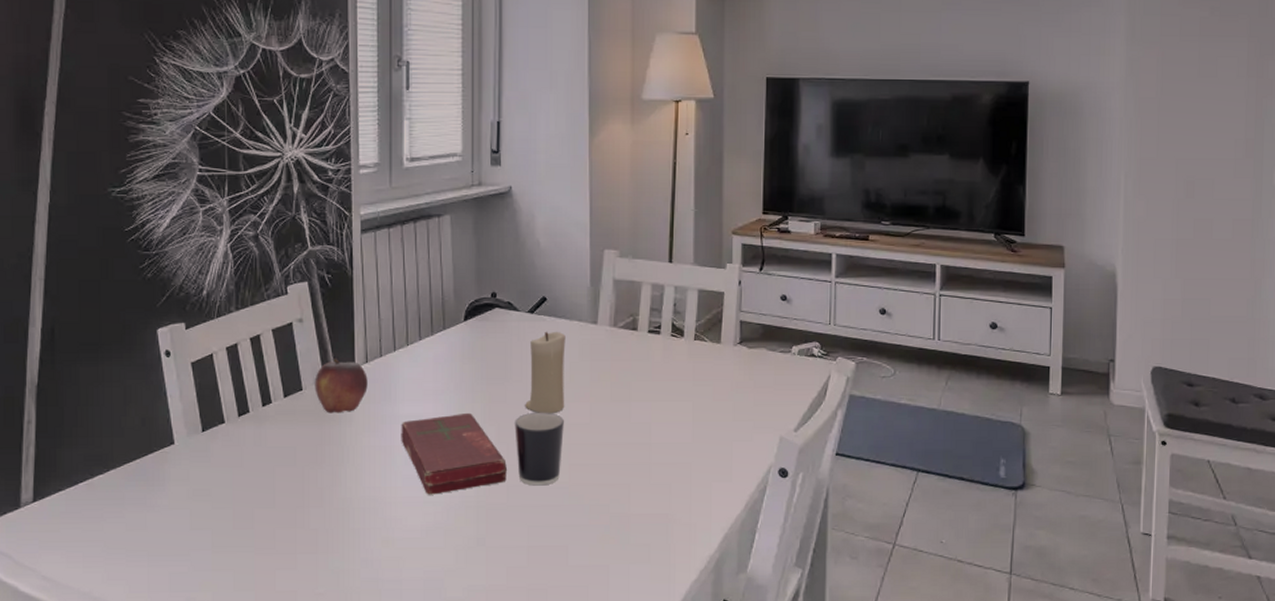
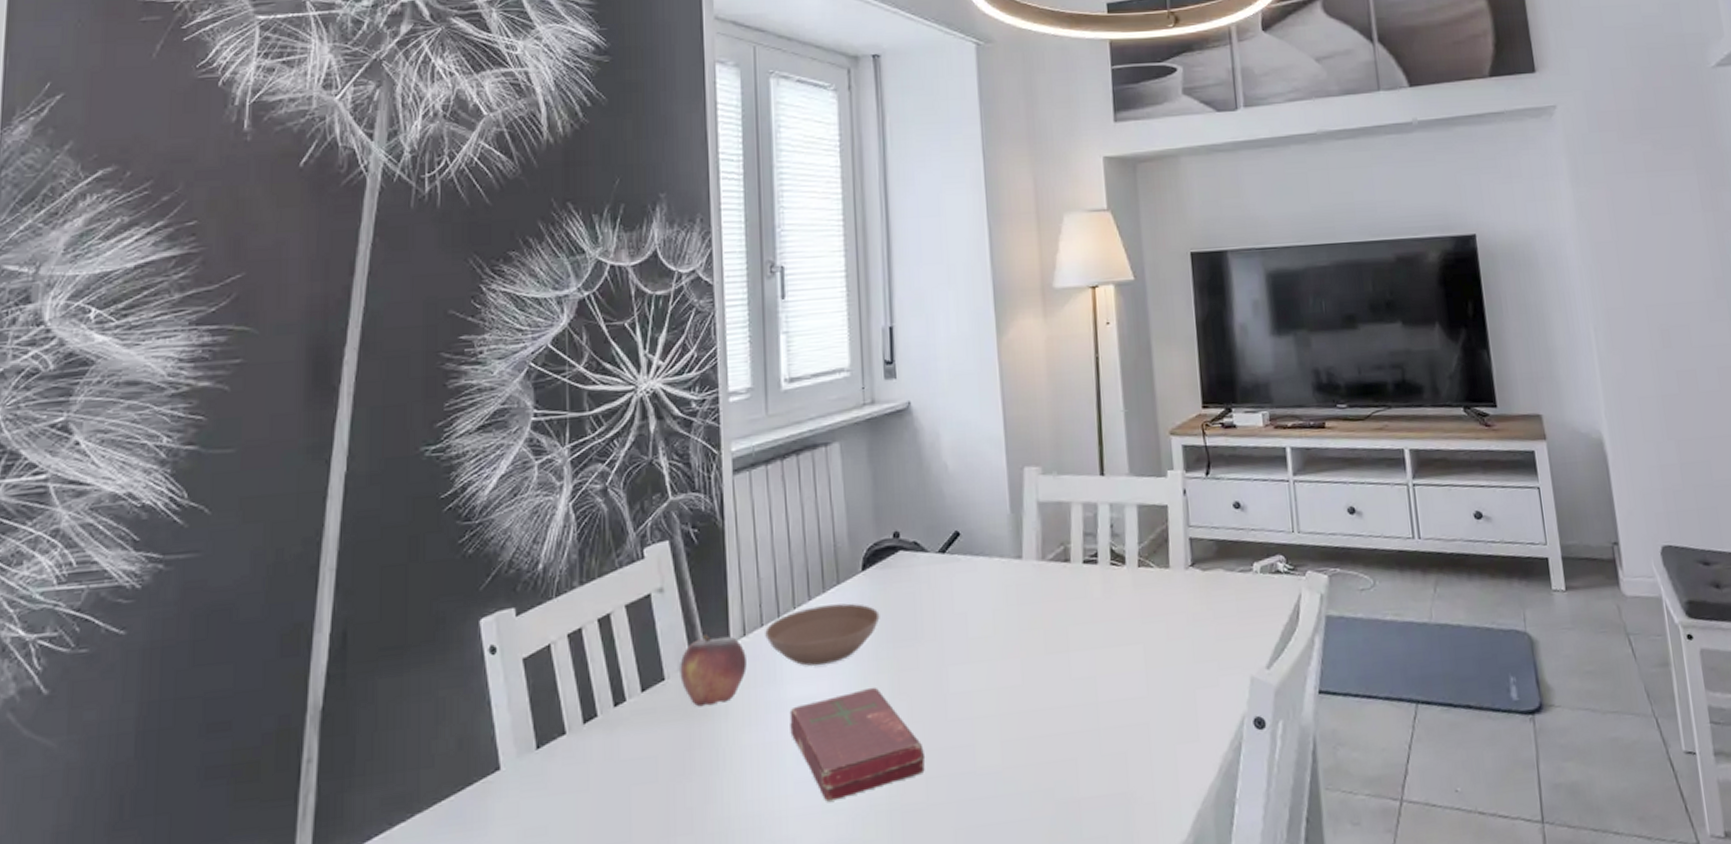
bowl: none [383,345,477,391] -> present [765,603,880,666]
mug: present [515,412,564,486] -> none [930,675,992,775]
candle: present [525,331,566,414] -> none [942,572,991,679]

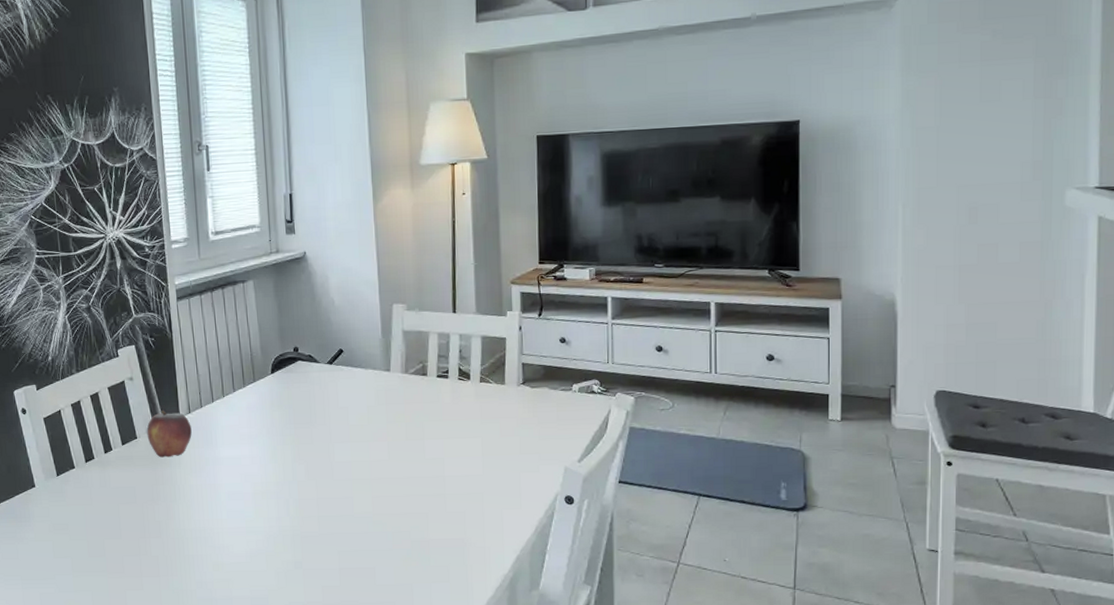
bowl: present [765,603,880,666] -> none [204,395,285,436]
book: present [789,687,926,802] -> none [222,453,318,525]

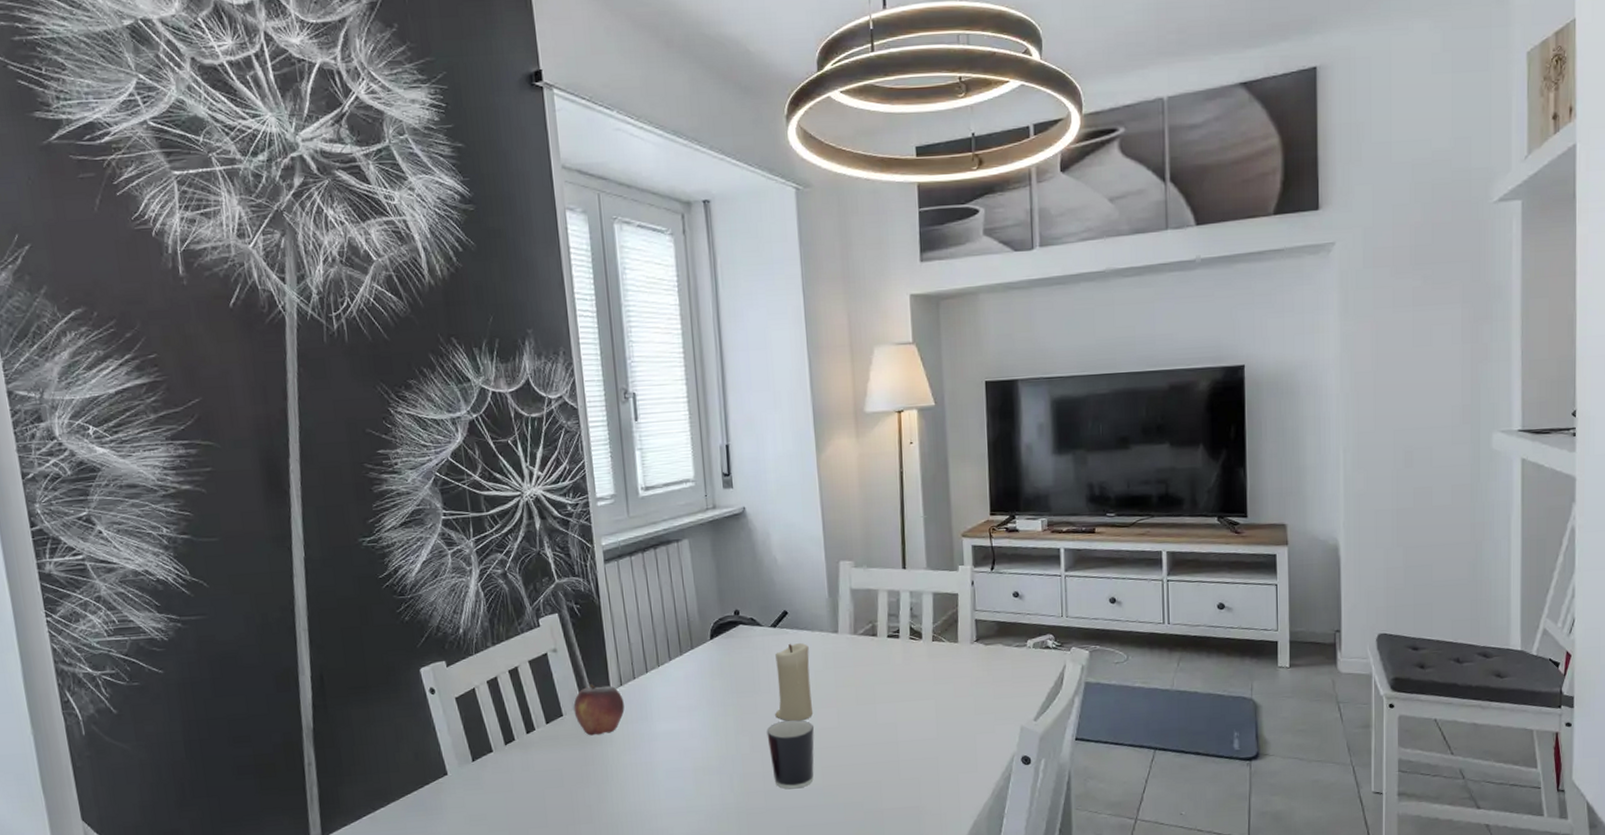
mug: none [321,451,366,516] -> present [766,719,814,789]
candle: none [329,379,365,453] -> present [775,642,814,721]

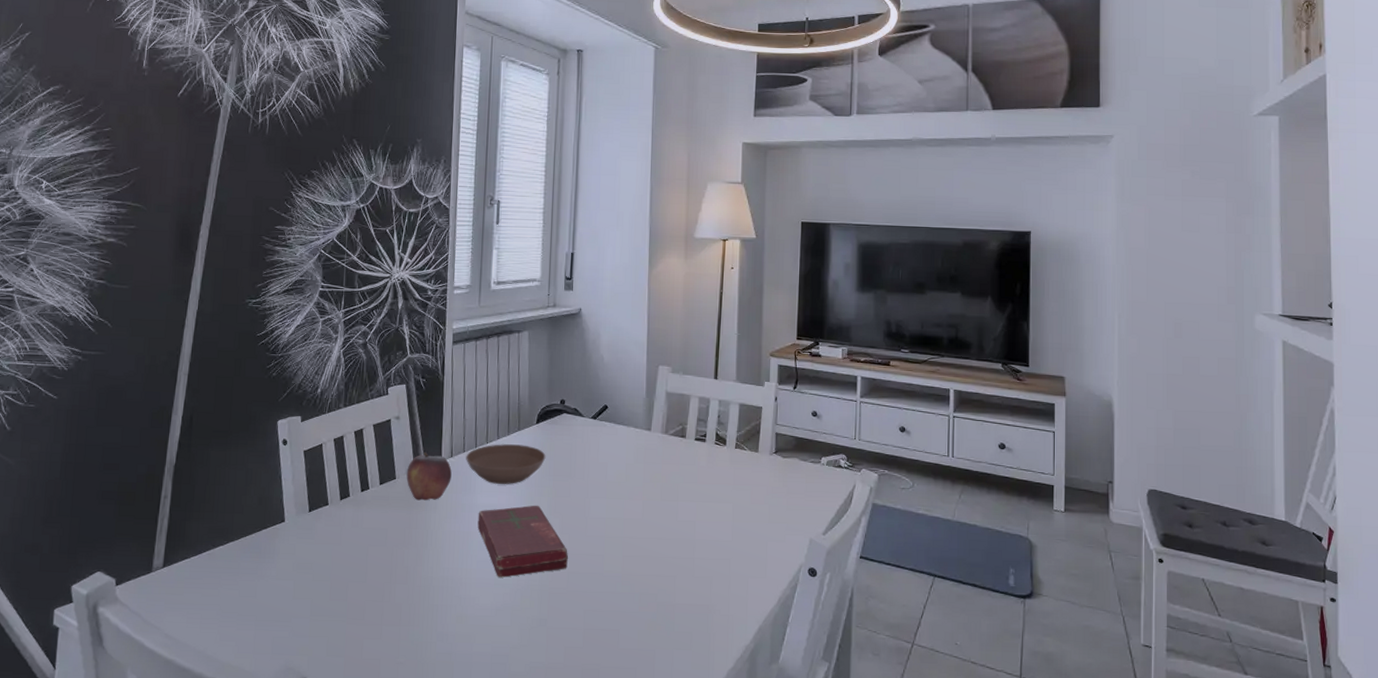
bowl: none [637,663,726,709] -> present [466,444,546,484]
book: none [659,725,764,805] -> present [477,505,569,578]
mug: present [766,719,814,789] -> none [576,507,619,574]
candle: present [775,642,814,721] -> none [586,435,623,510]

